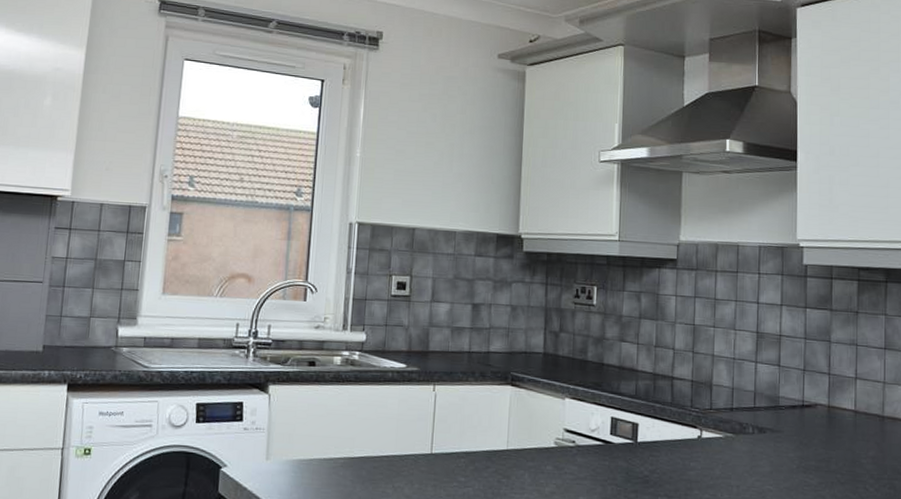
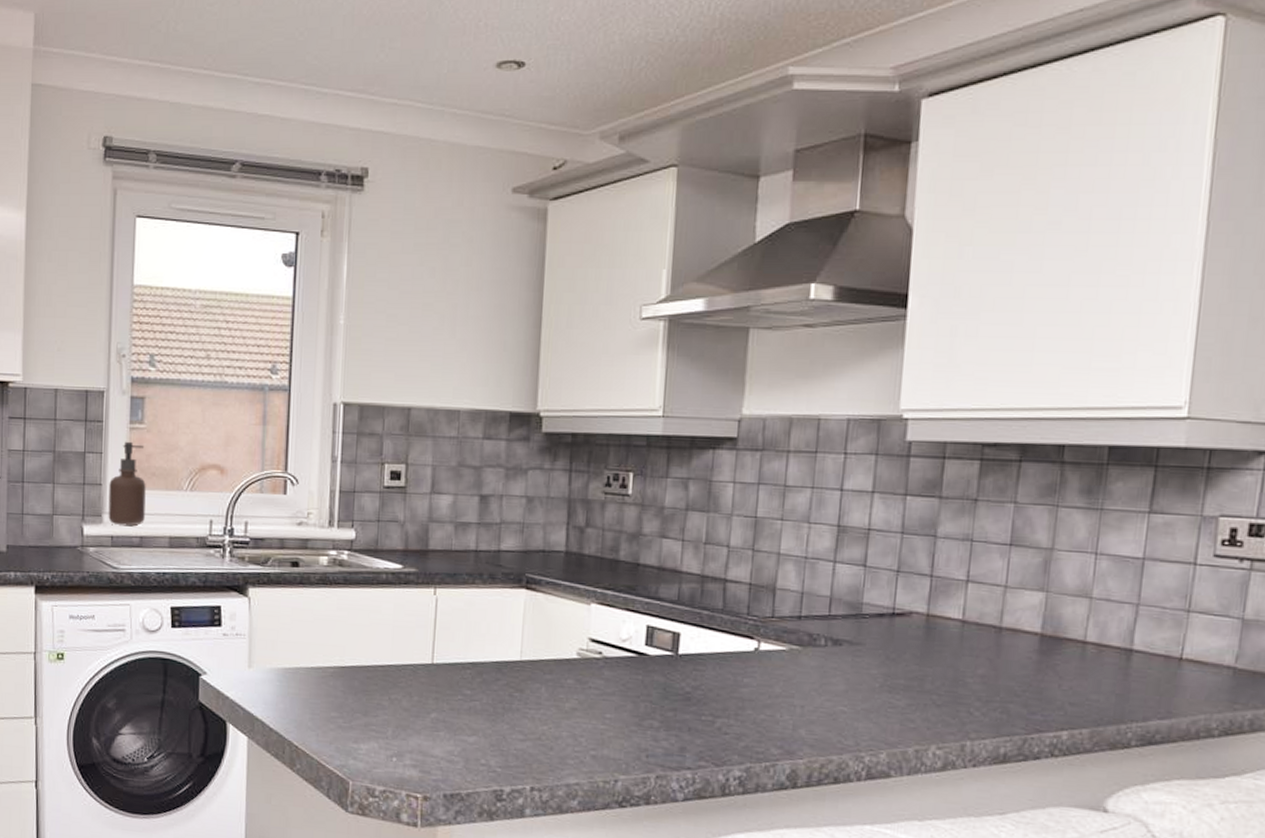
soap dispenser: none [142,251,180,329] -> present [108,441,146,526]

